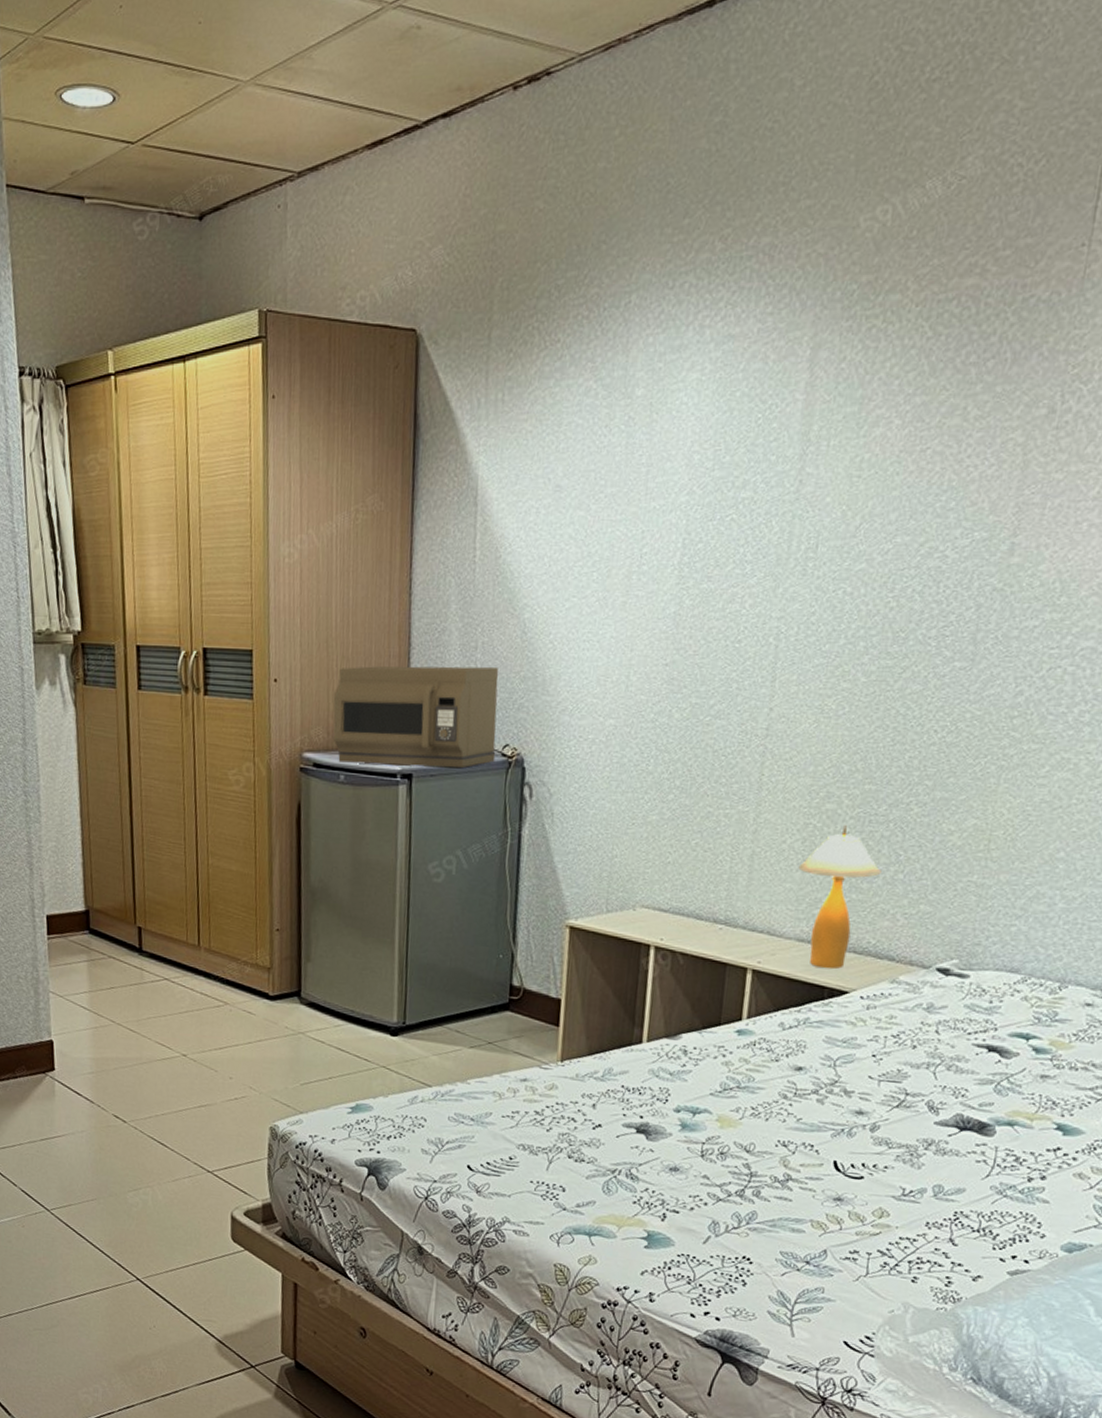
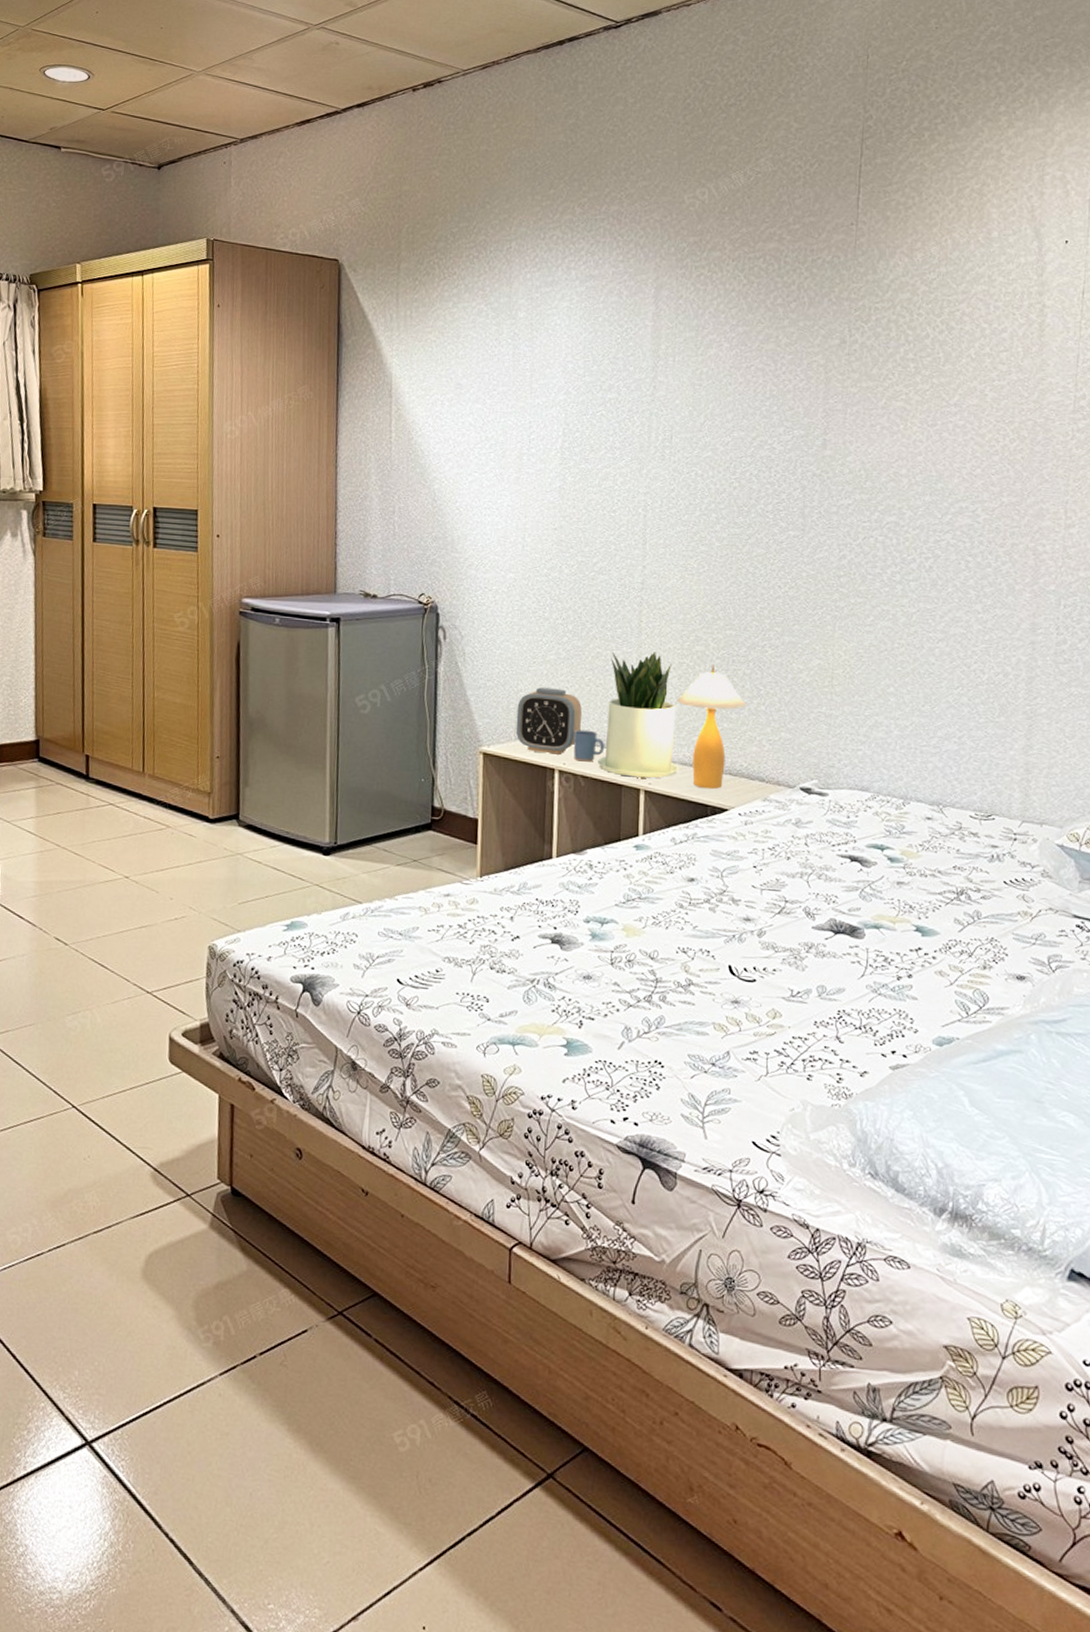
microwave: present [333,666,499,769] -> none [269,525,414,614]
alarm clock: none [607,852,686,929] -> present [515,687,582,755]
mug: none [673,901,710,938] -> present [573,729,605,762]
planter: none [700,811,797,957] -> present [597,652,679,779]

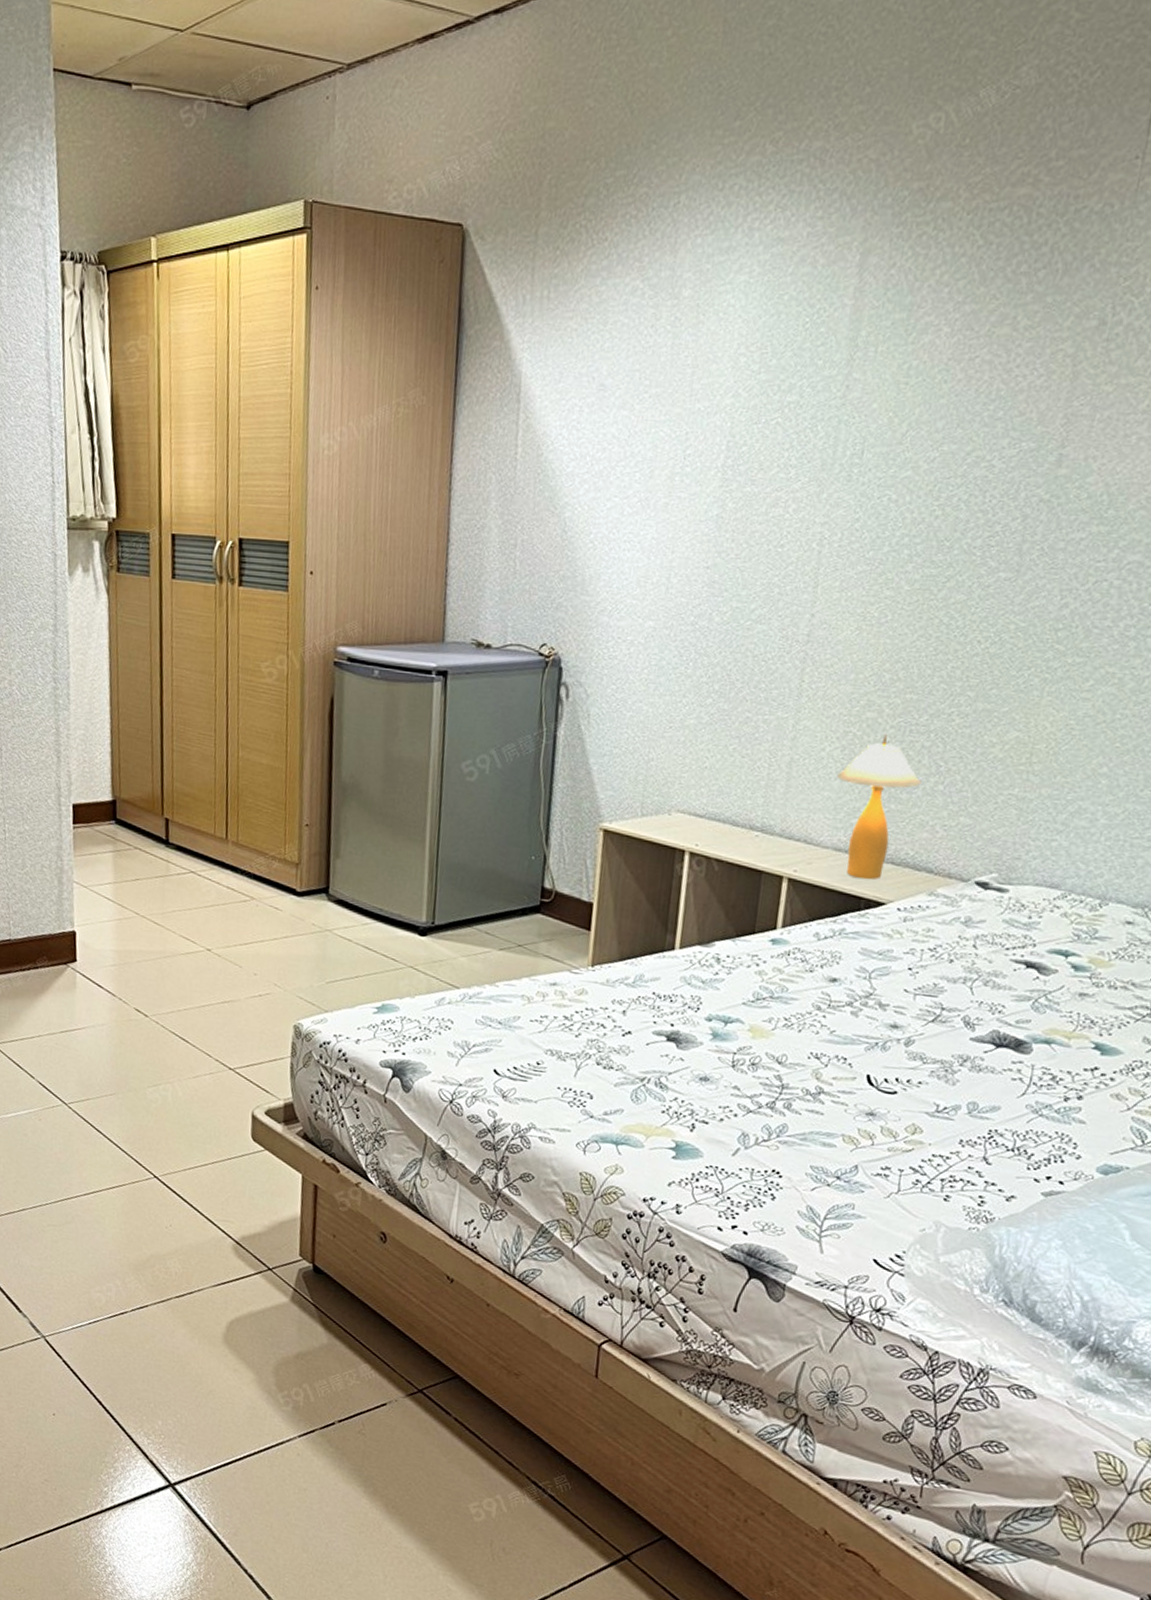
alarm clock: present [515,687,582,755] -> none [642,756,723,834]
mug: present [573,729,605,762] -> none [708,806,746,844]
planter: present [597,652,679,779] -> none [735,717,836,866]

